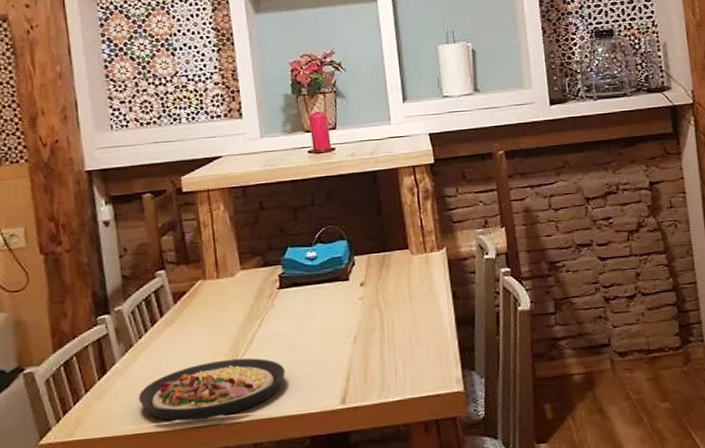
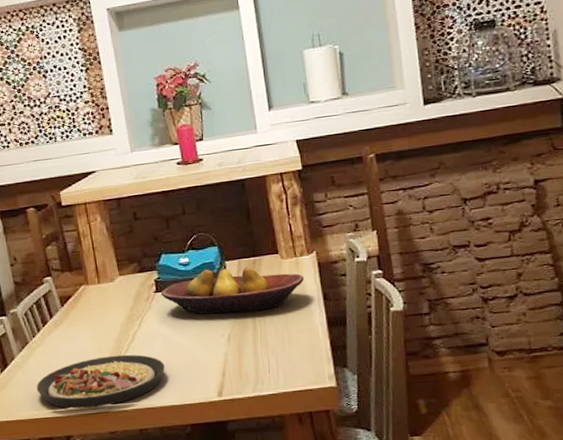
fruit bowl: none [284,262,433,313] -> present [160,267,304,314]

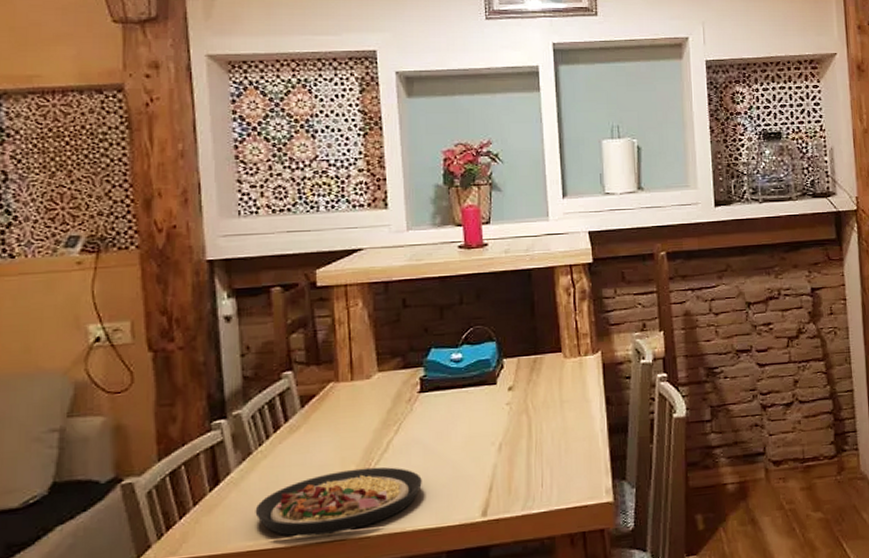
fruit bowl: present [160,267,304,314] -> none [425,366,587,419]

